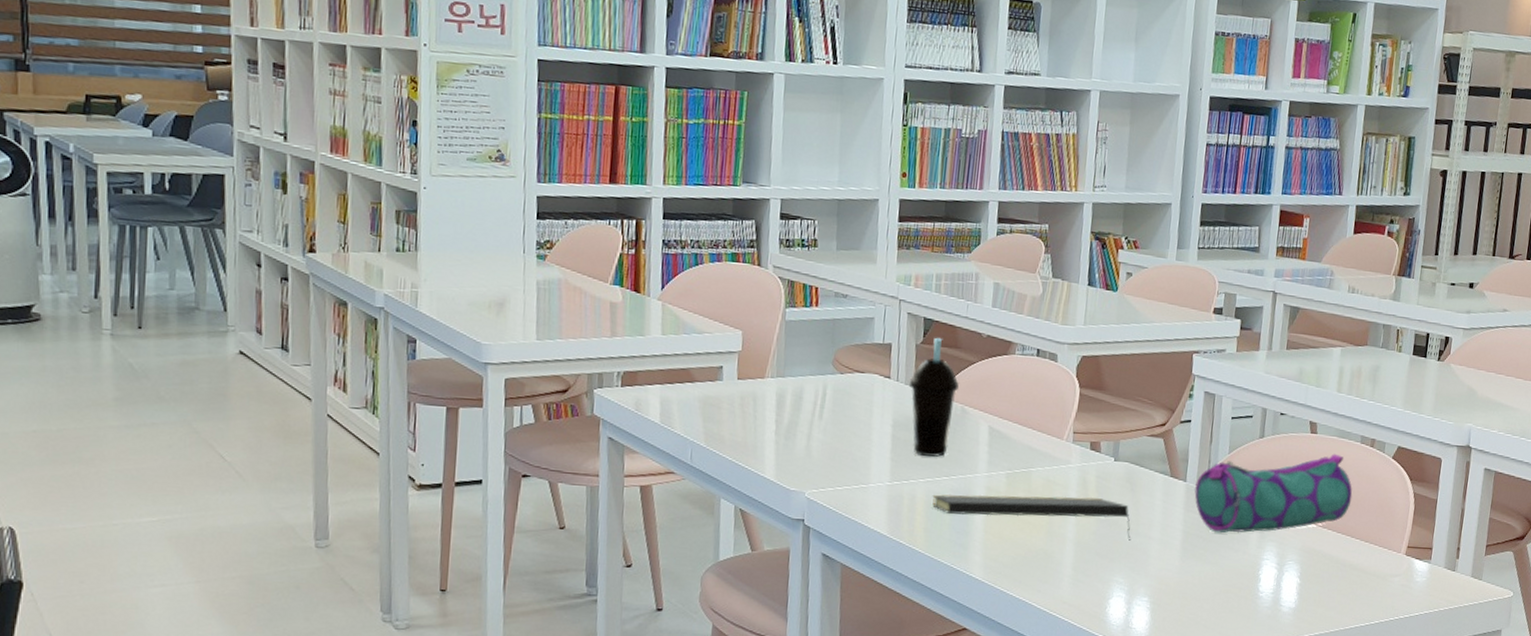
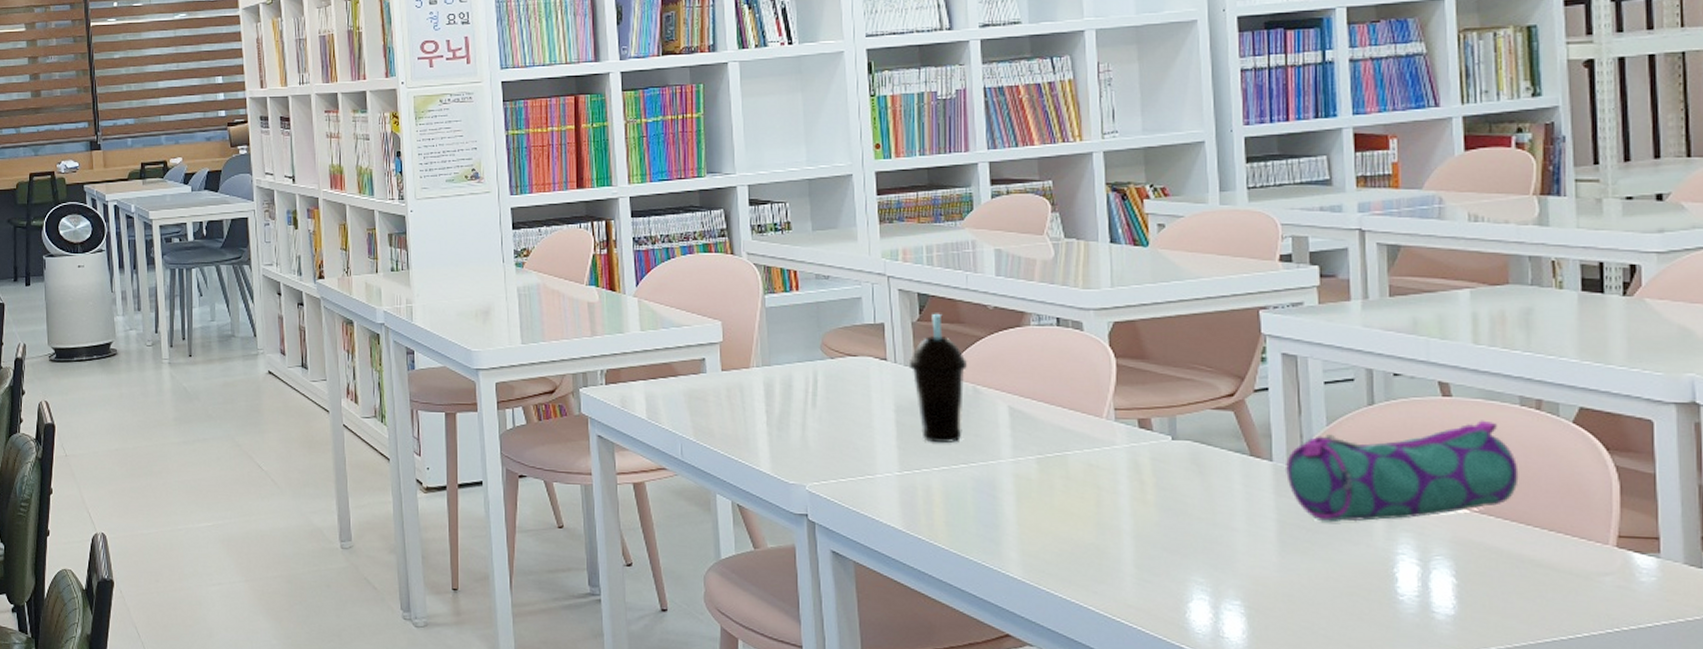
notepad: present [932,494,1131,541] -> none [950,482,1208,533]

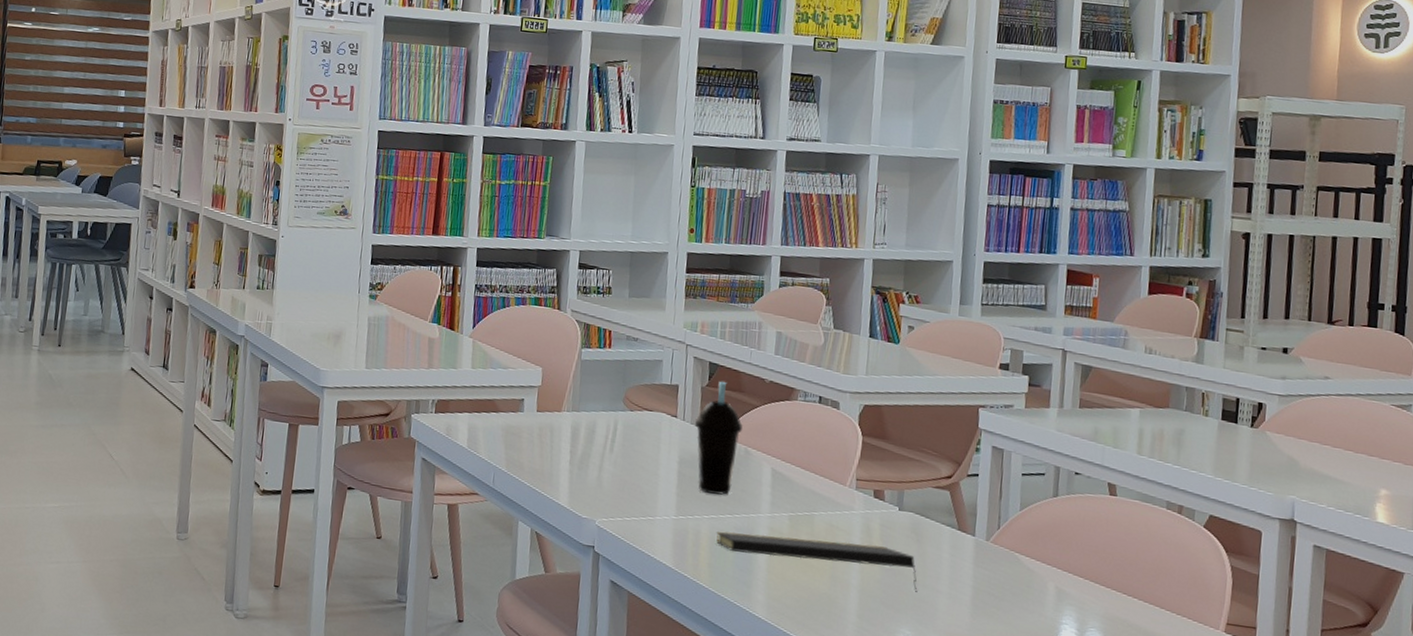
notepad: none [950,482,1208,533] -> present [716,531,918,592]
pencil case: present [1284,420,1519,523] -> none [983,518,1160,595]

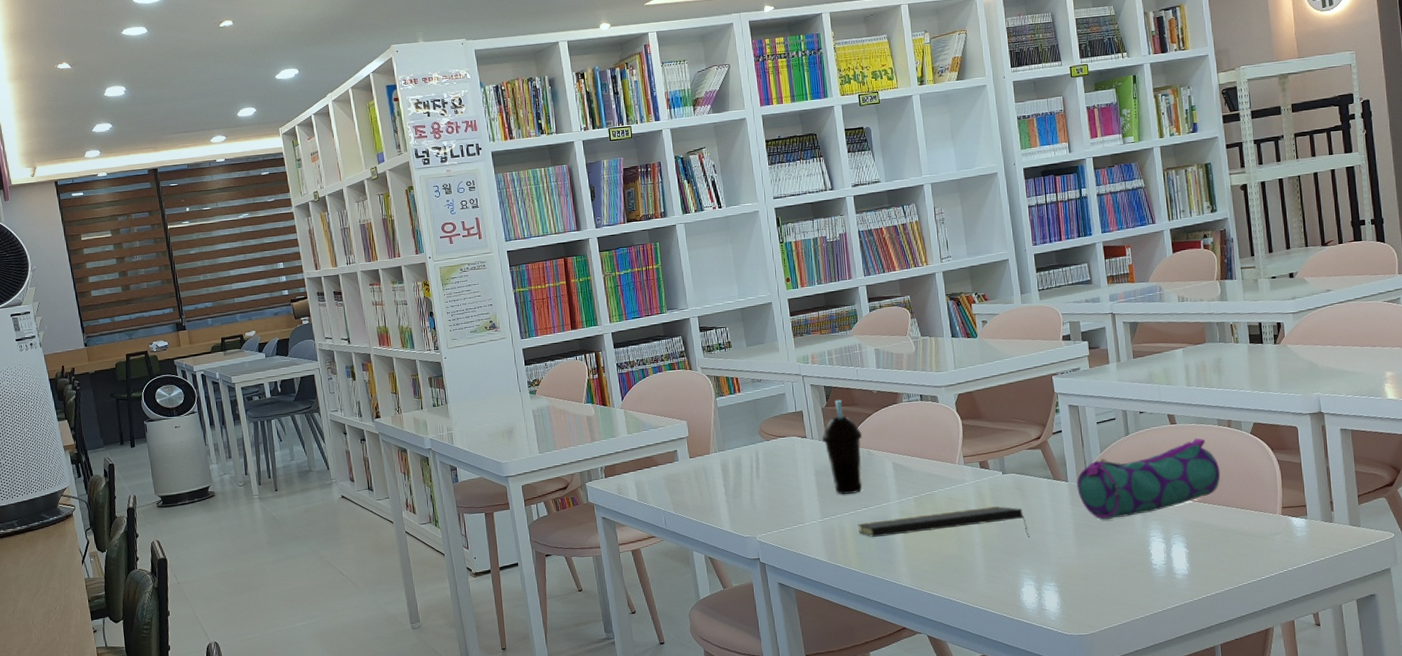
pencil case: none [983,518,1160,595] -> present [1076,438,1221,521]

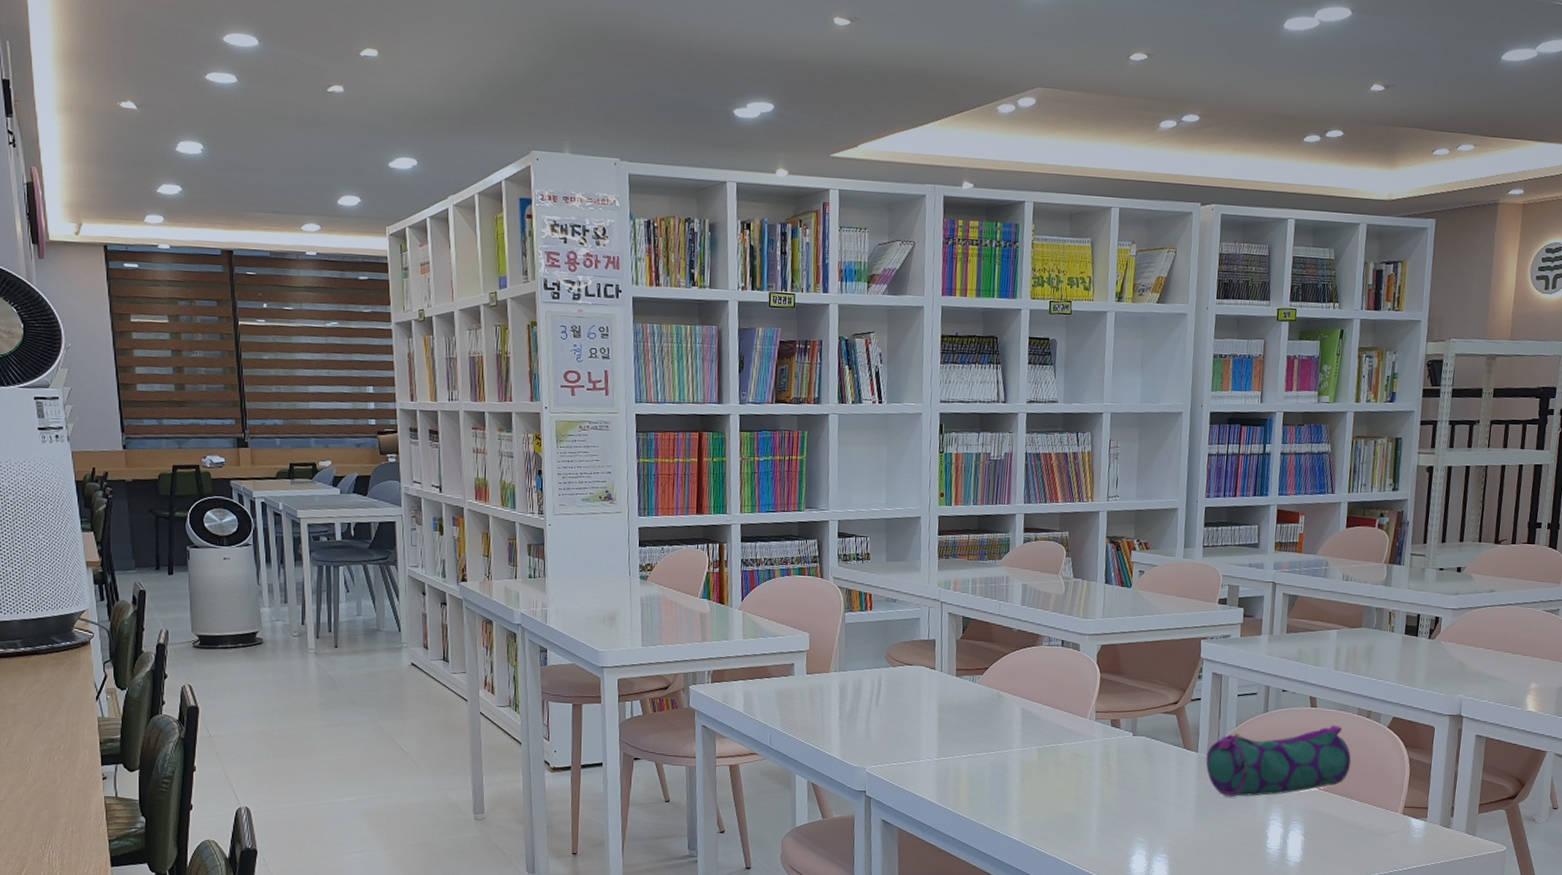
cup: present [822,399,863,494] -> none [951,633,994,735]
notepad: present [857,506,1030,537] -> none [974,767,1150,805]

